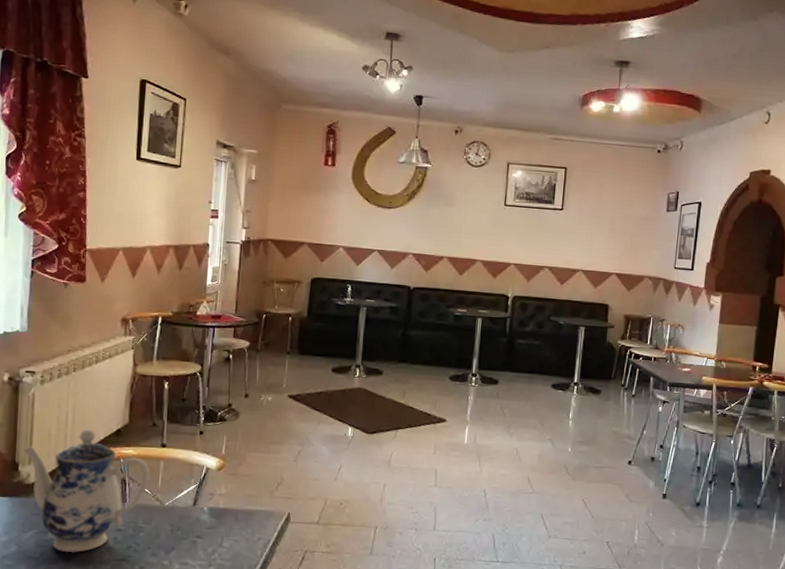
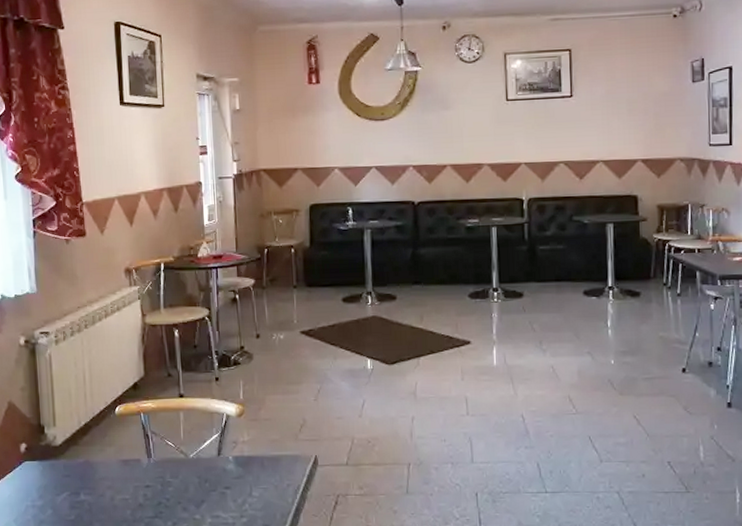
teapot: present [22,429,150,553] -> none [46,385,172,513]

